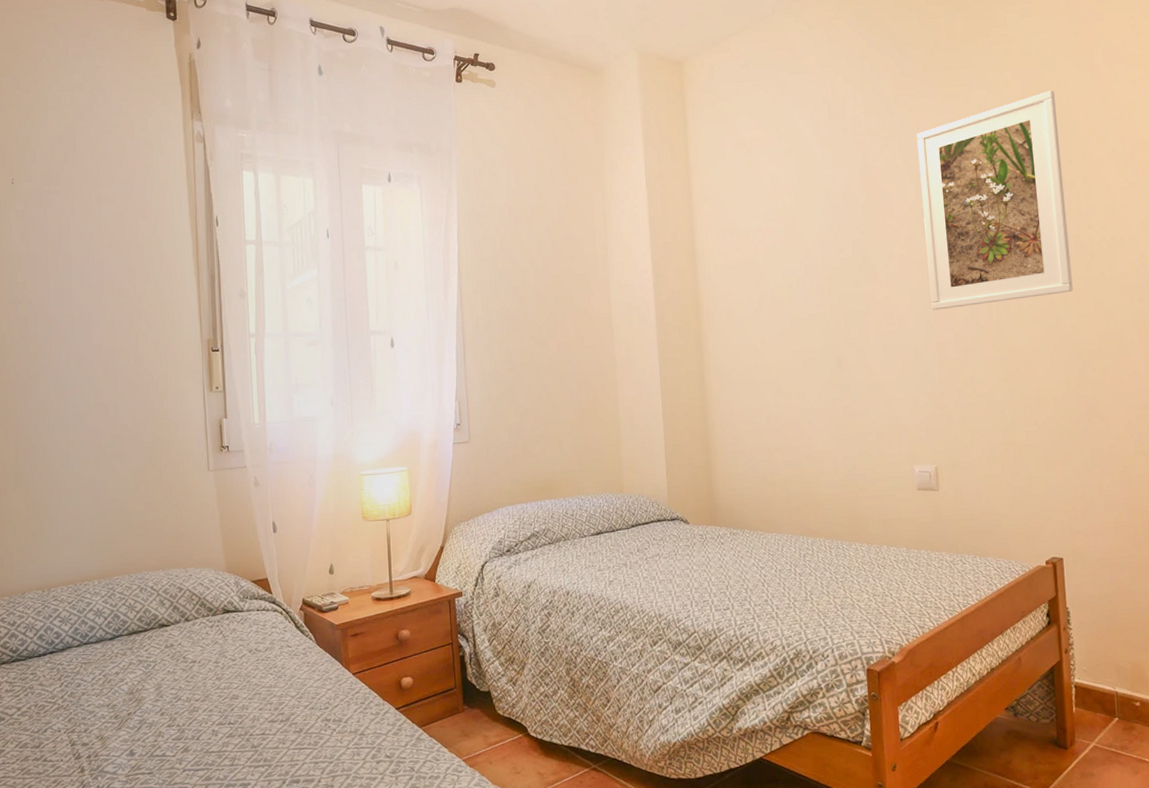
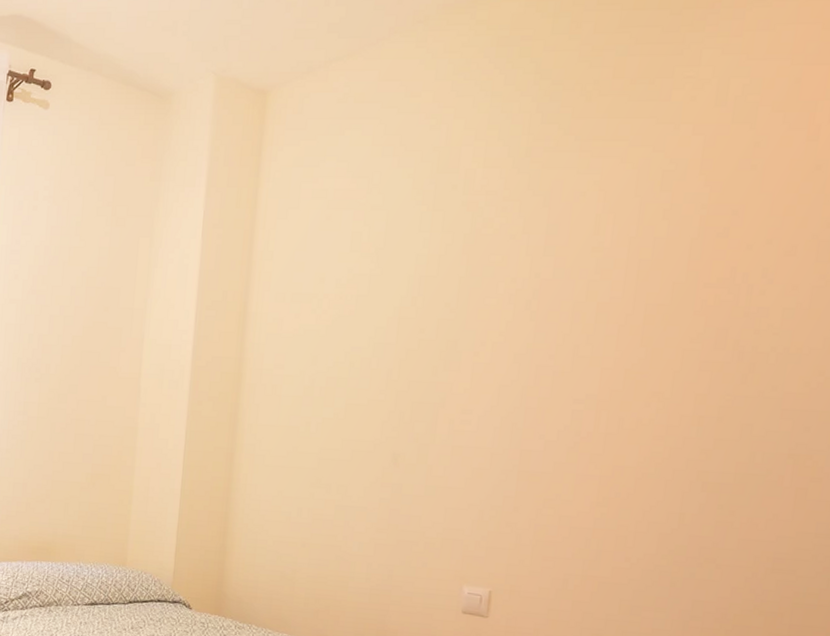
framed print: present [917,90,1073,310] -> none [522,153,748,413]

